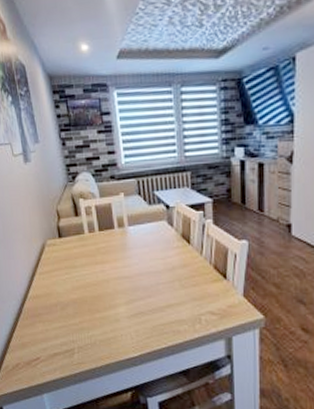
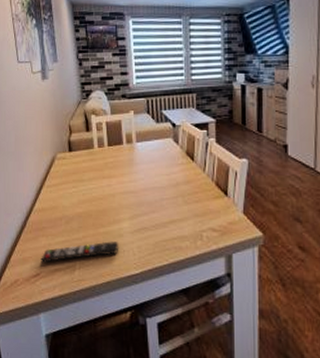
remote control: none [39,326,117,347] -> present [41,241,119,263]

